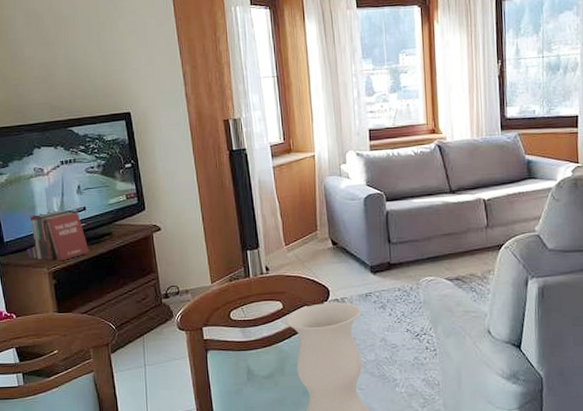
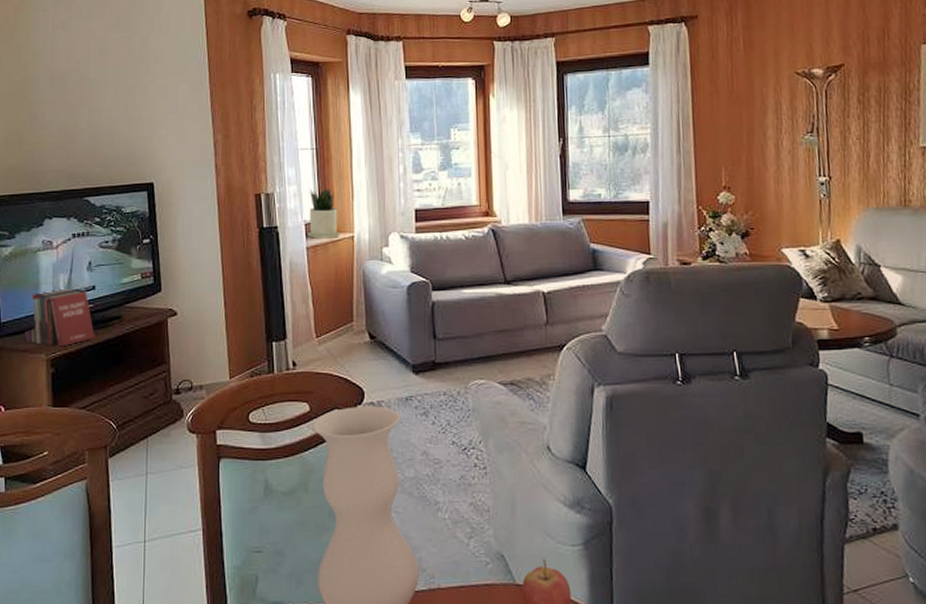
planter: none [272,112,303,159] -> present [307,187,340,239]

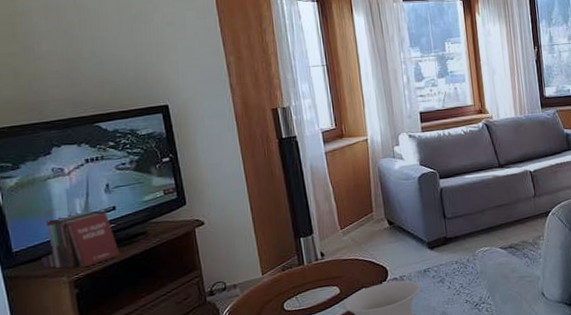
planter: present [307,187,340,239] -> none [323,99,355,144]

